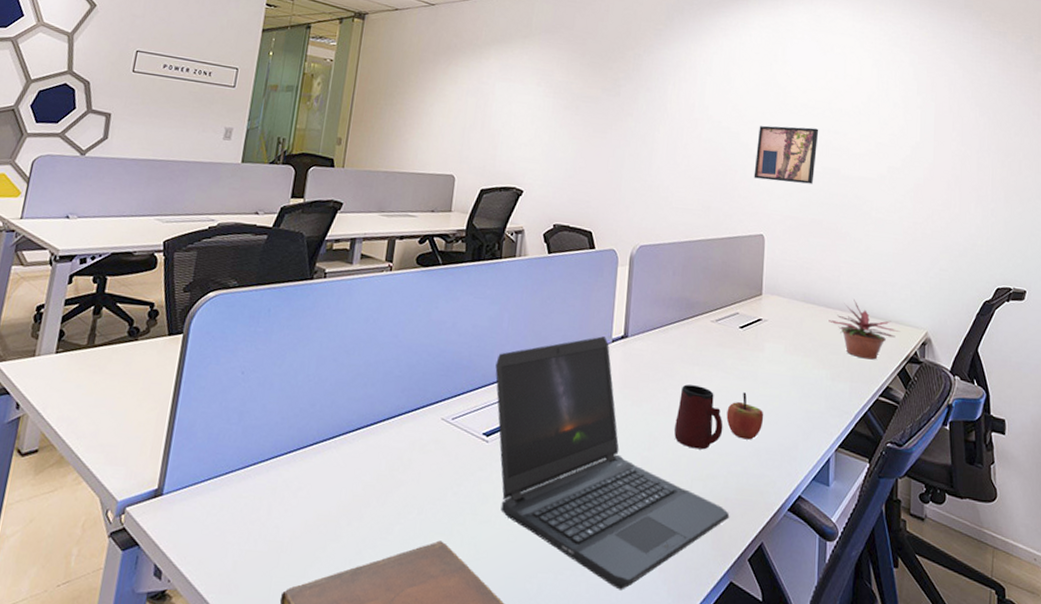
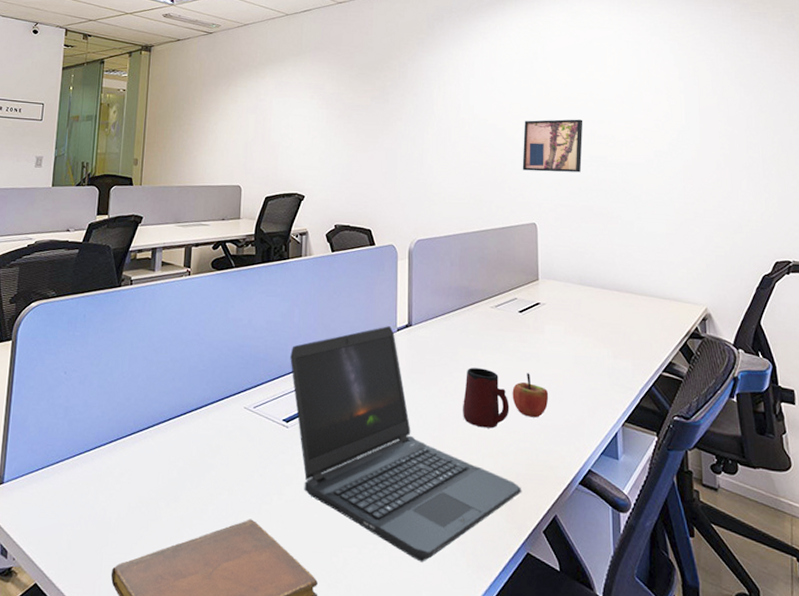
potted plant: present [828,299,901,360] -> none [606,279,680,337]

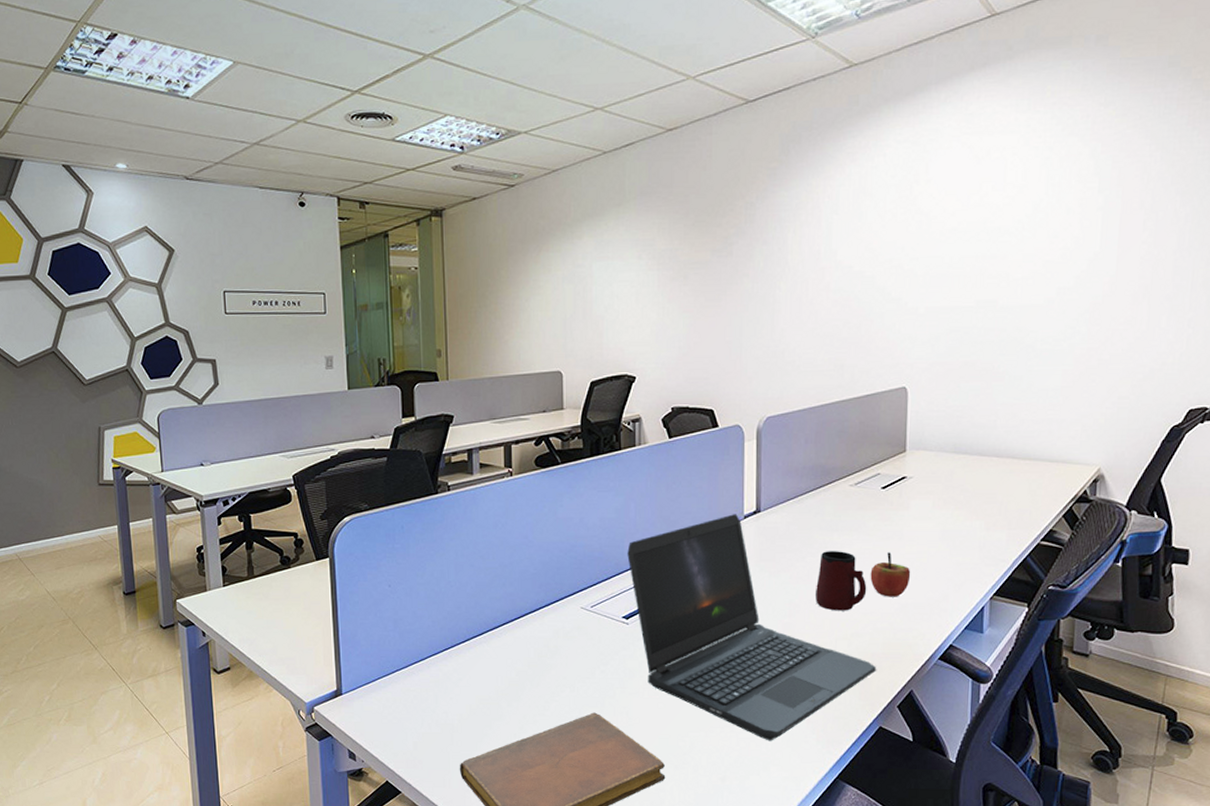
wall art: present [522,119,583,173] -> none [893,256,972,326]

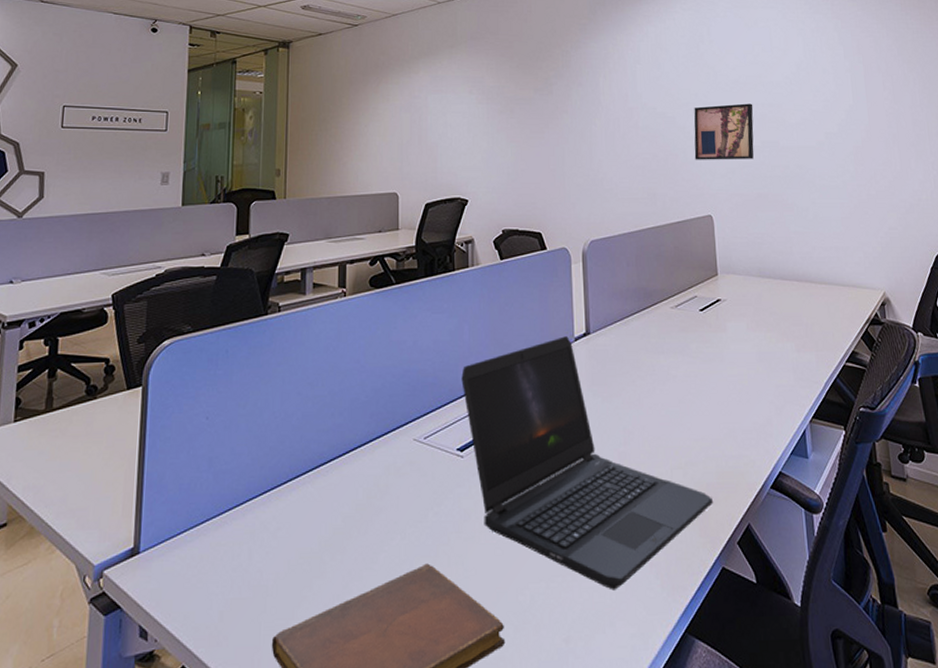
mug: present [816,551,867,611] -> none [648,374,696,438]
apple: present [870,552,911,597] -> none [697,375,735,422]
wall art: none [893,256,972,326] -> present [694,103,754,160]

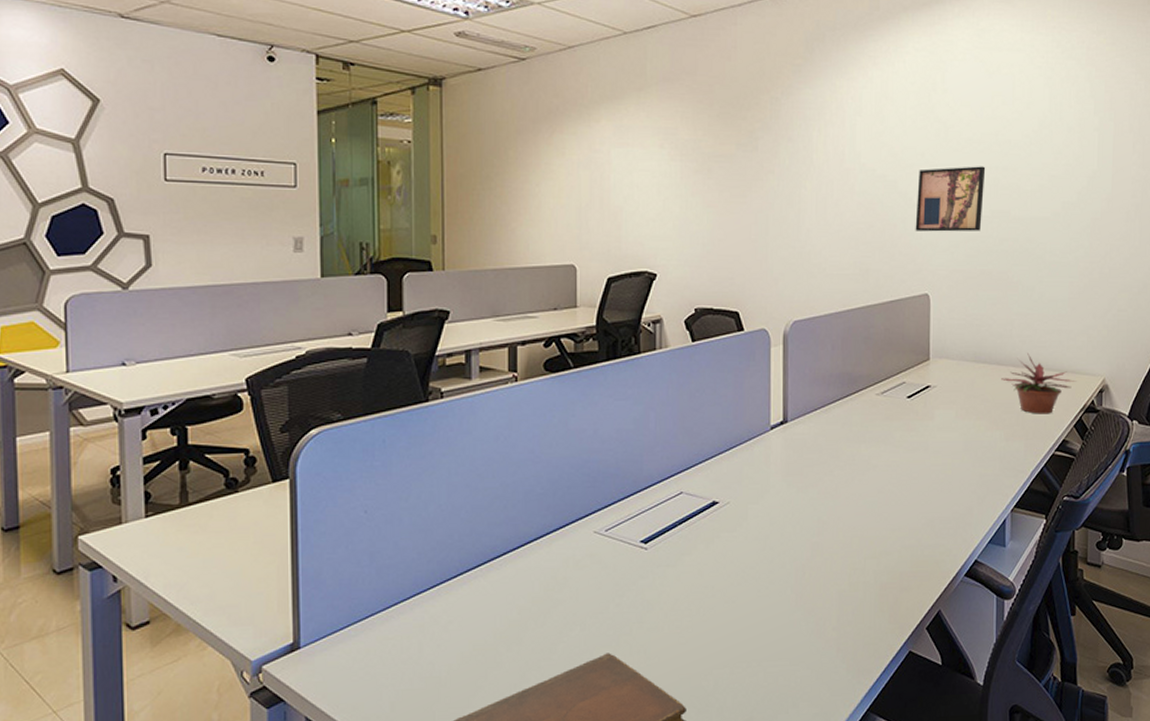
laptop computer: present [461,336,714,590] -> none [646,425,906,674]
potted plant: none [786,268,859,326] -> present [1001,352,1077,414]

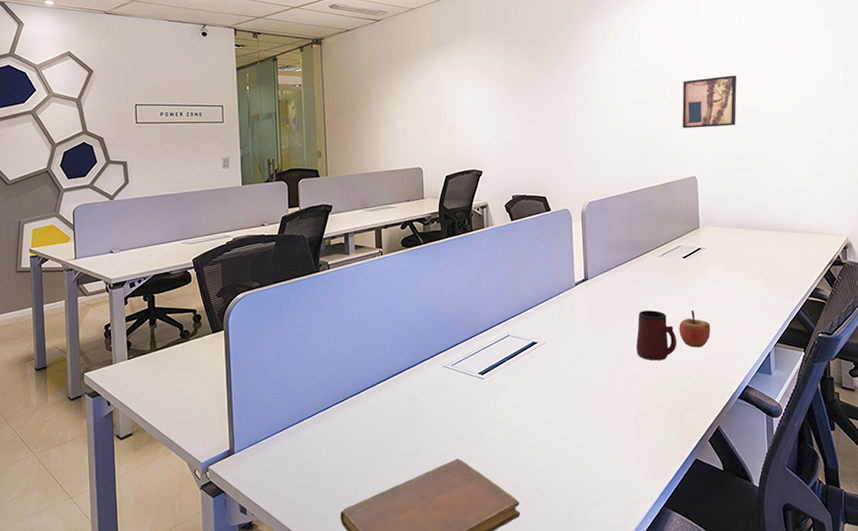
mug: none [844,464,895,528] -> present [636,310,677,361]
apple: none [897,464,937,512] -> present [679,310,711,348]
potted plant: present [1001,352,1077,414] -> none [760,219,824,268]

